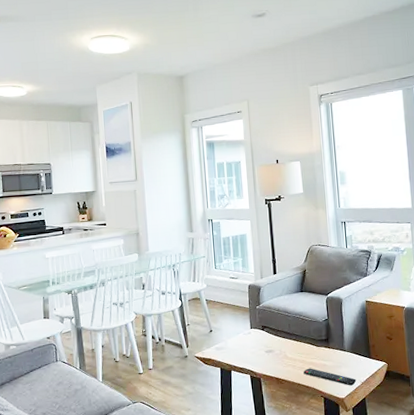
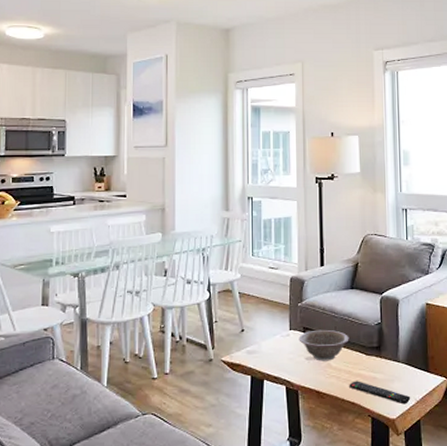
decorative bowl: none [258,327,302,353] -> present [299,329,349,361]

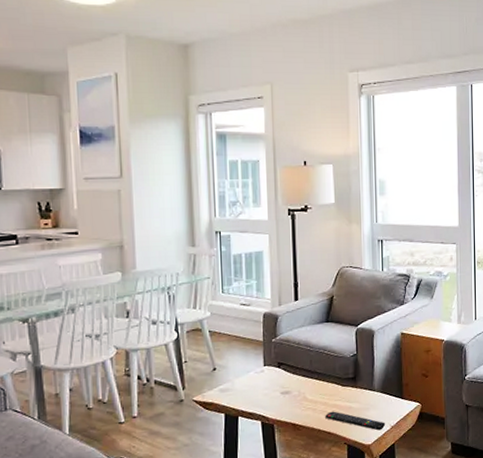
decorative bowl: present [299,329,349,361] -> none [273,363,325,395]

